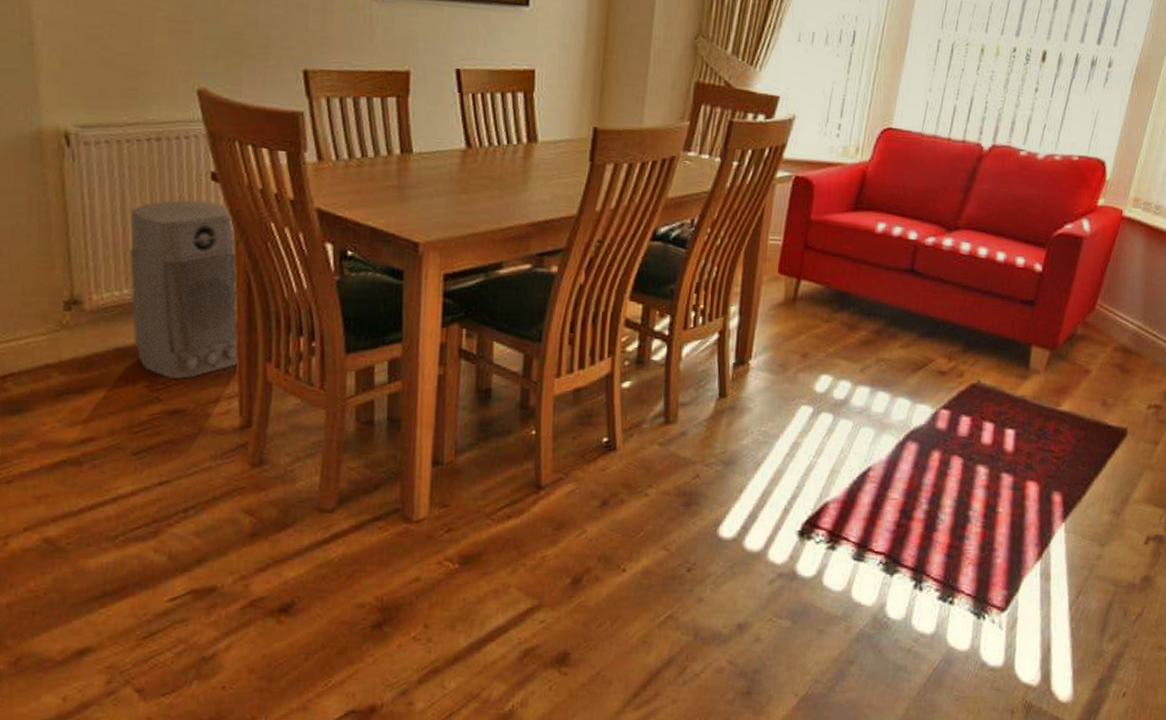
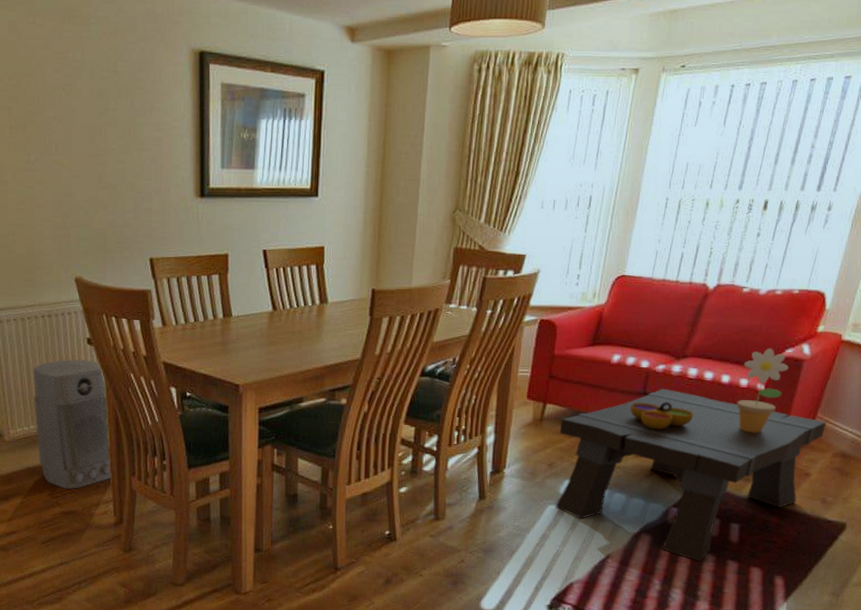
coffee table: none [809,265,1107,475] -> present [555,388,827,562]
decorative bowl: none [896,281,967,315] -> present [630,402,694,430]
potted flower: none [1013,222,1068,322] -> present [737,348,789,433]

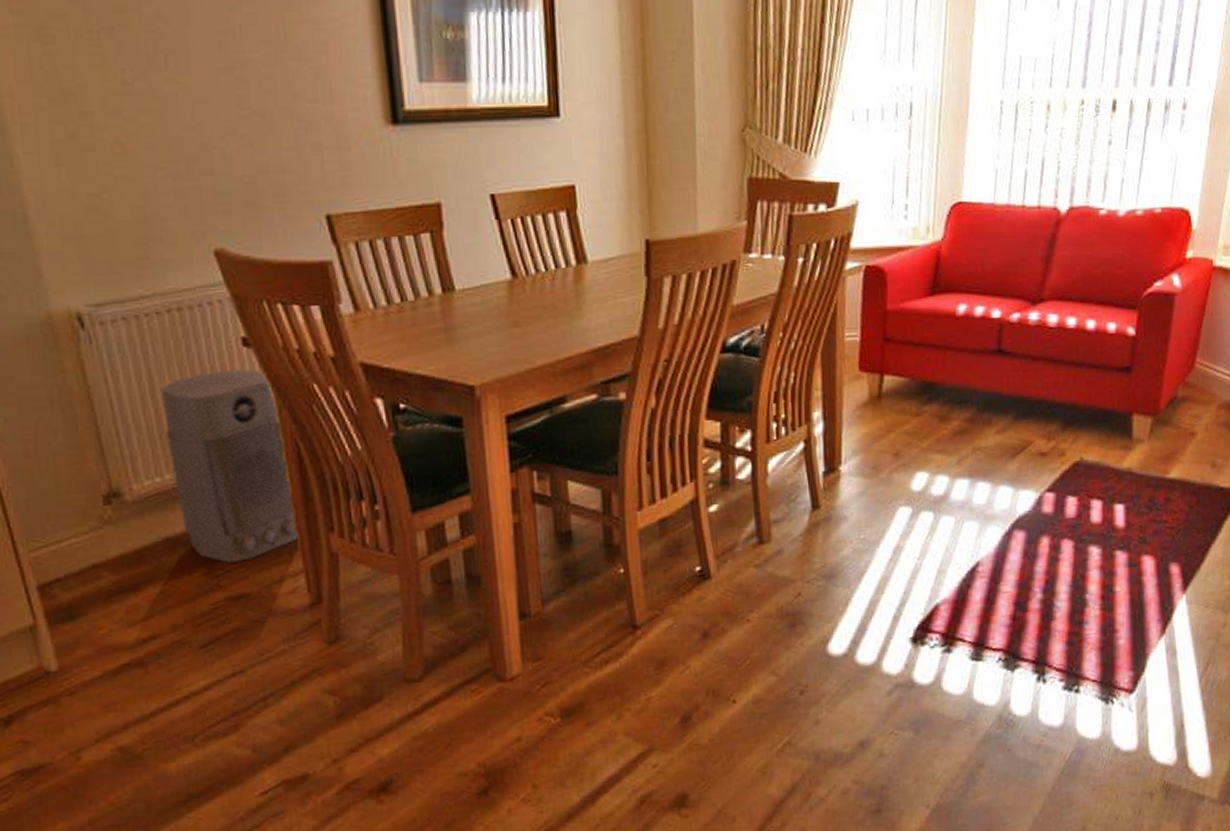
coffee table: present [555,388,827,562] -> none [903,342,1208,557]
decorative bowl: present [630,402,694,430] -> none [985,359,1060,396]
potted flower: present [737,348,789,433] -> none [1106,282,1159,389]

